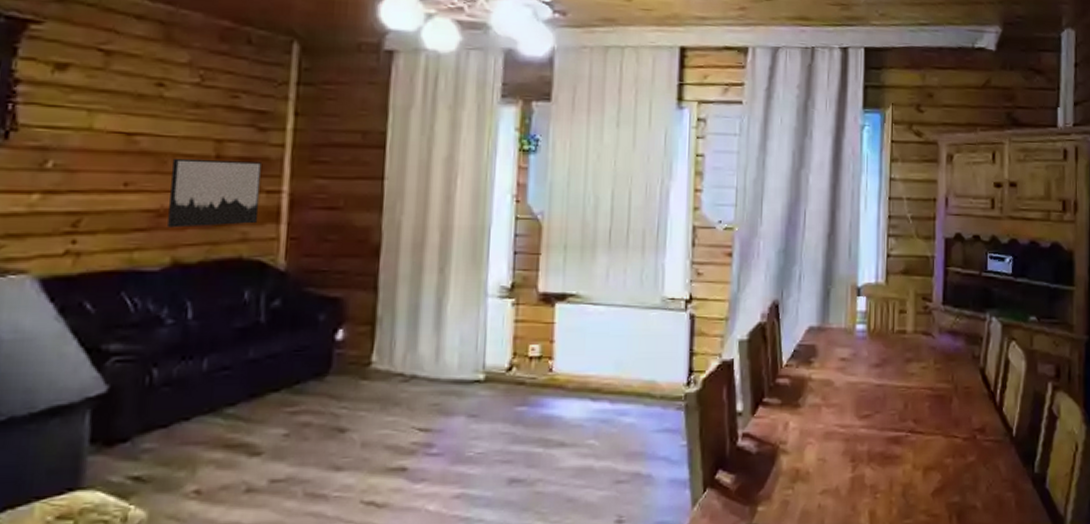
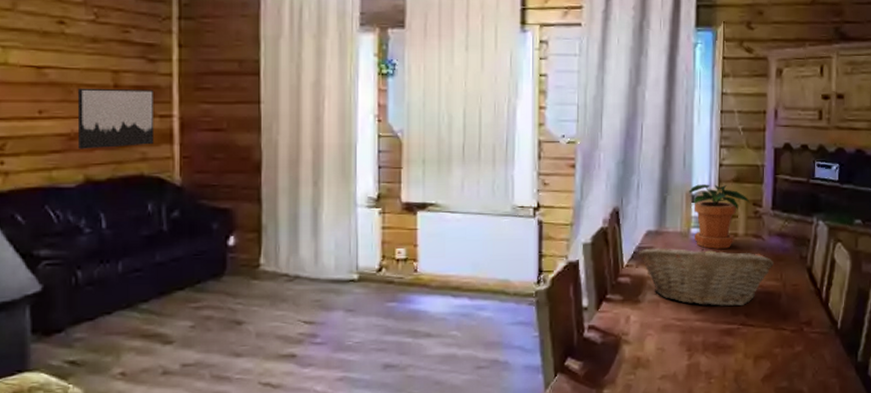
fruit basket: none [797,342,944,412] -> present [637,244,774,307]
potted plant: none [854,276,920,347] -> present [689,184,751,249]

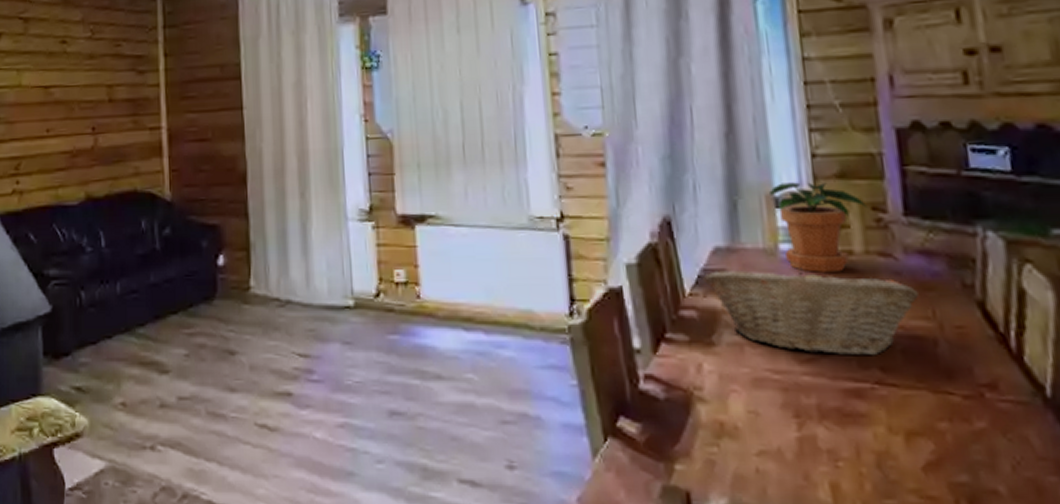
wall art: present [77,88,155,149] -> none [78,102,146,166]

